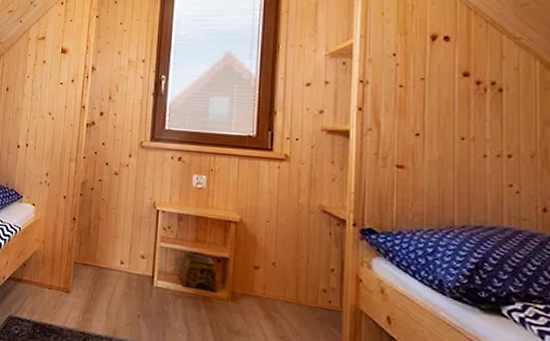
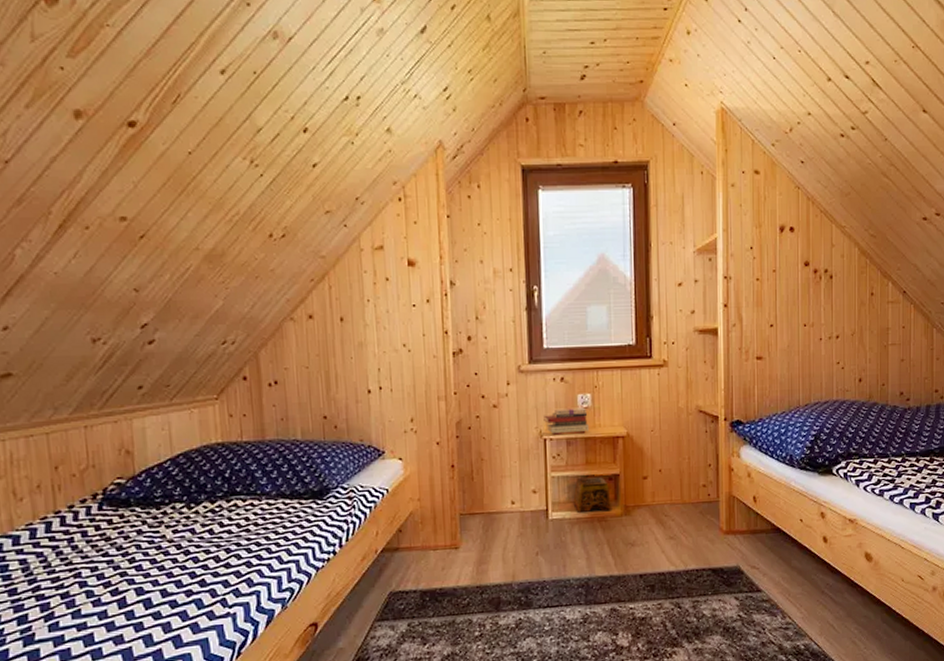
books: none [158,184,202,212] -> present [543,407,590,435]

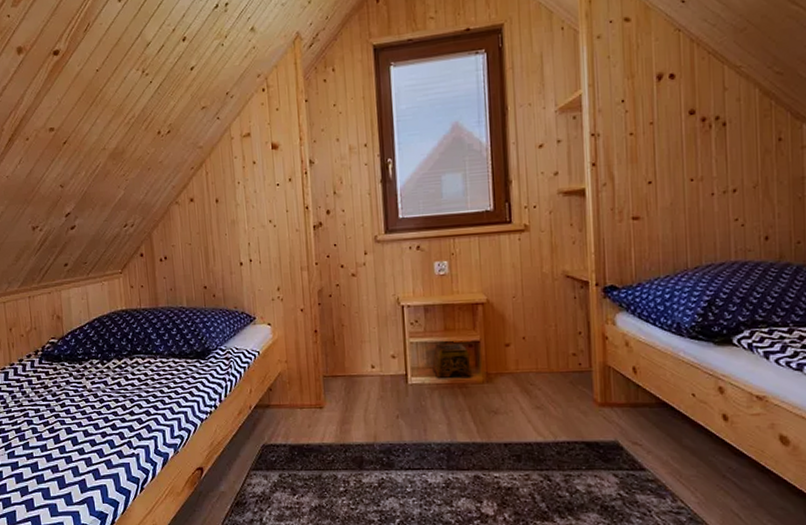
books: present [543,407,590,435] -> none [401,274,448,302]

